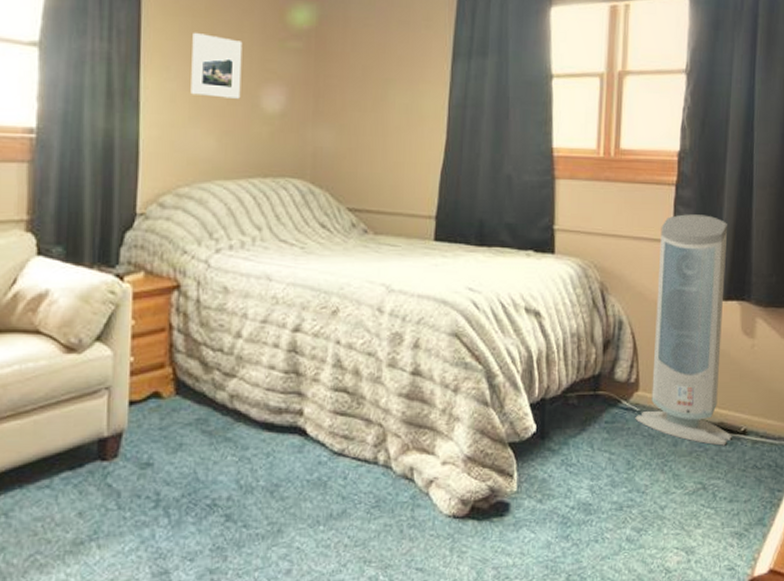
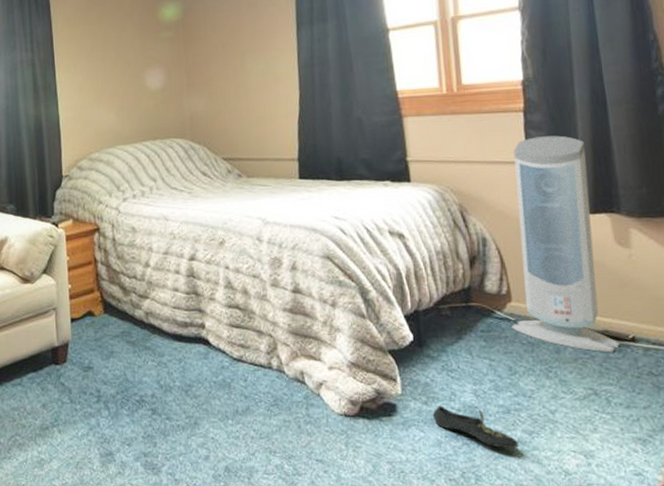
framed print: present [190,33,243,99] -> none [90,36,130,83]
shoe: none [546,503,626,549] -> present [433,405,519,449]

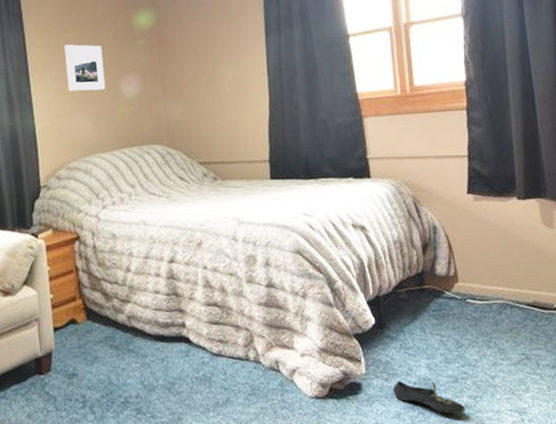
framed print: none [90,36,130,83] -> present [64,44,106,92]
air purifier: present [511,135,620,353] -> none [458,130,547,321]

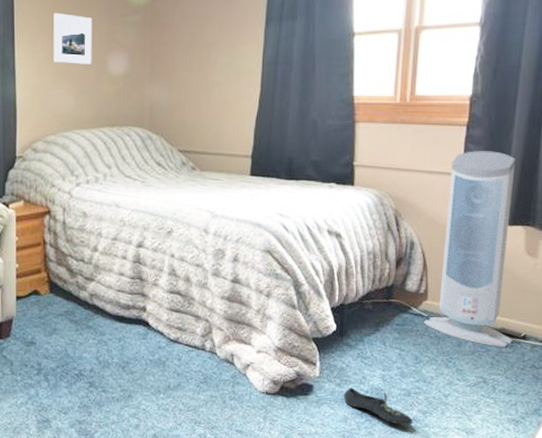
air purifier: none [458,130,547,321] -> present [423,151,515,348]

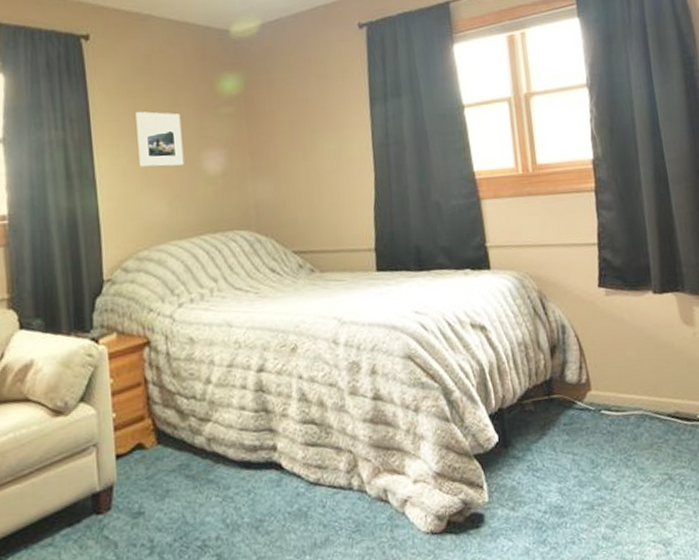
shoe: present [344,387,413,426] -> none [520,509,603,549]
air purifier: present [423,151,515,348] -> none [587,215,690,435]

